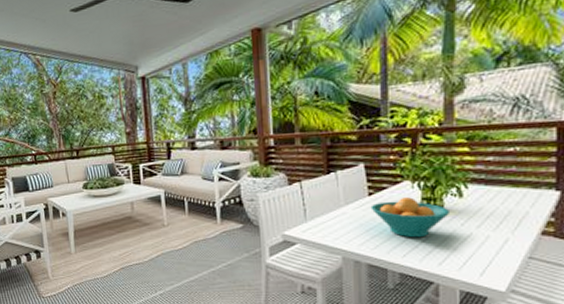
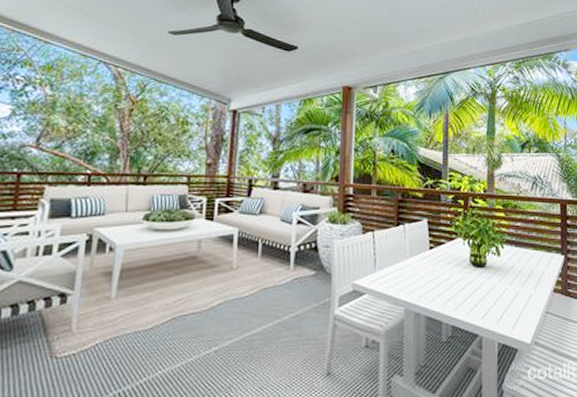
fruit bowl: present [370,197,449,238] -> none [431,253,490,292]

